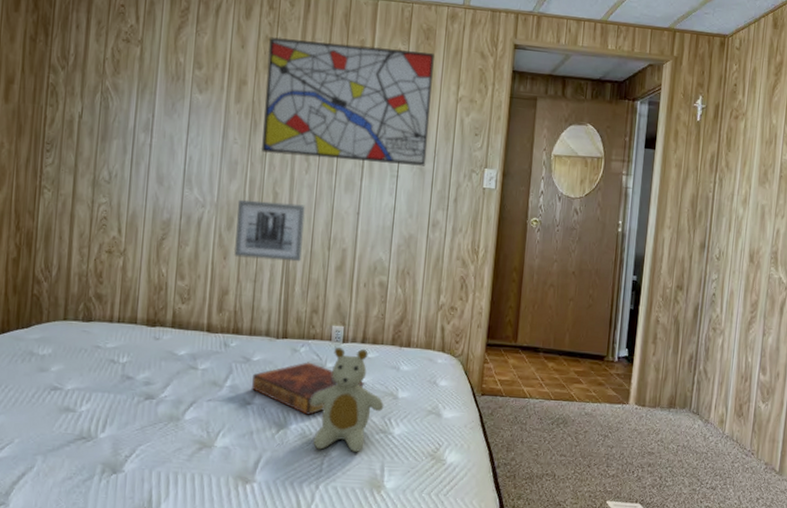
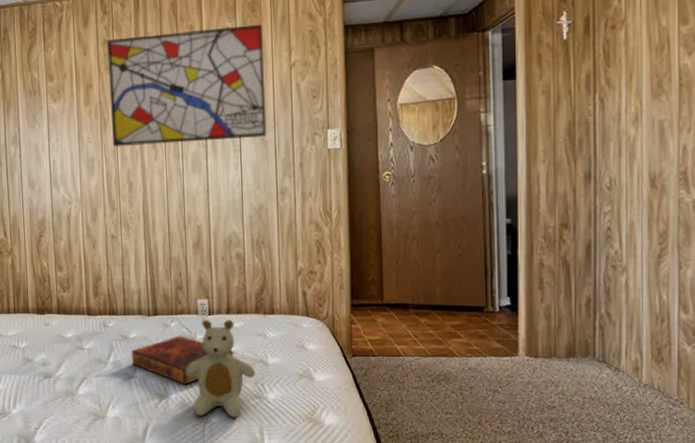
wall art: present [233,199,306,262] -> none [98,190,162,245]

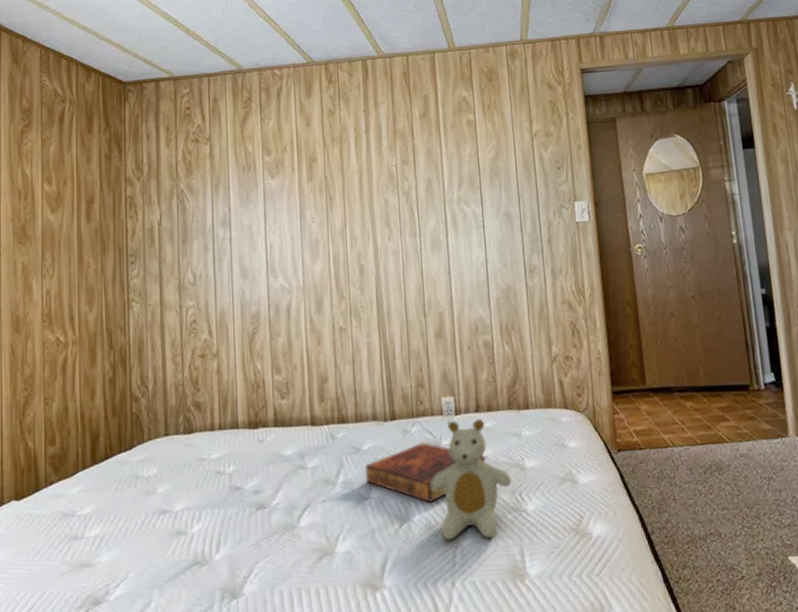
wall art: present [107,24,267,147] -> none [332,93,511,227]

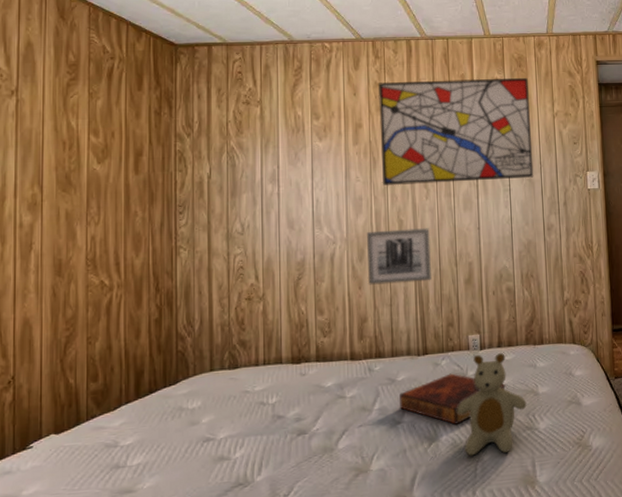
wall art: none [324,273,398,340] -> present [366,228,432,285]
wall art: none [332,93,511,227] -> present [378,77,534,186]

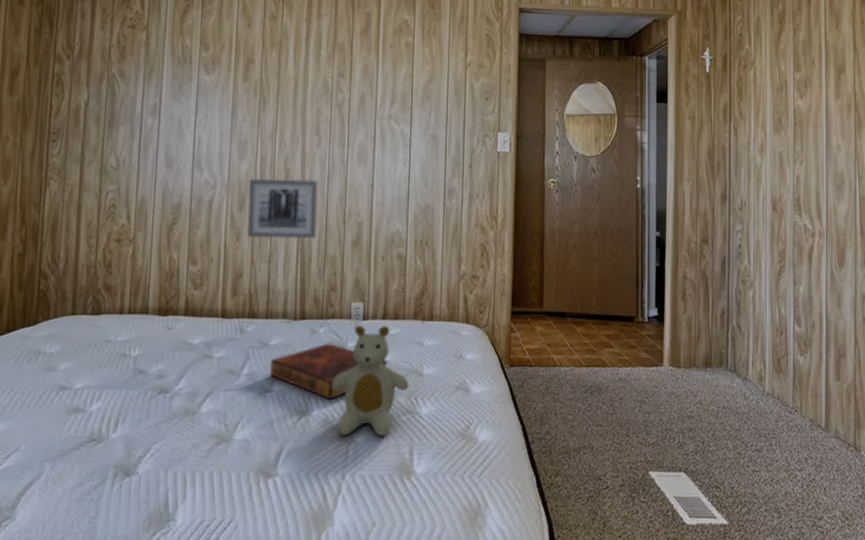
wall art: present [378,77,534,186] -> none [270,14,441,135]

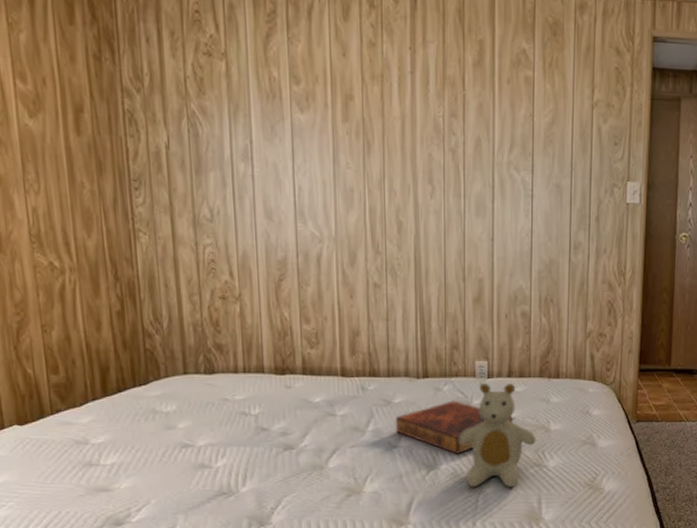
wall art: present [246,178,319,239] -> none [358,231,436,296]

